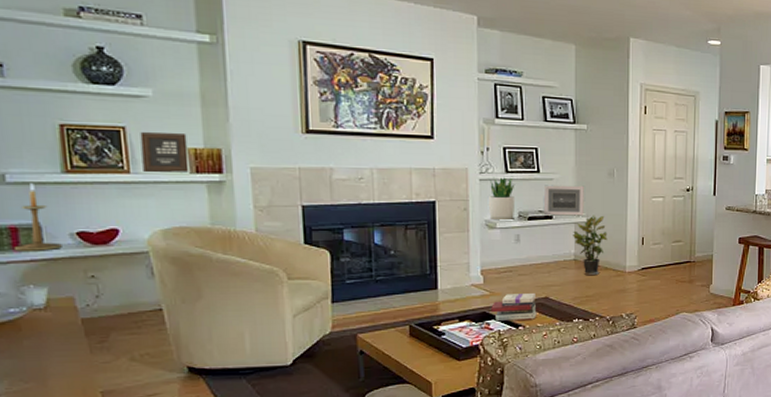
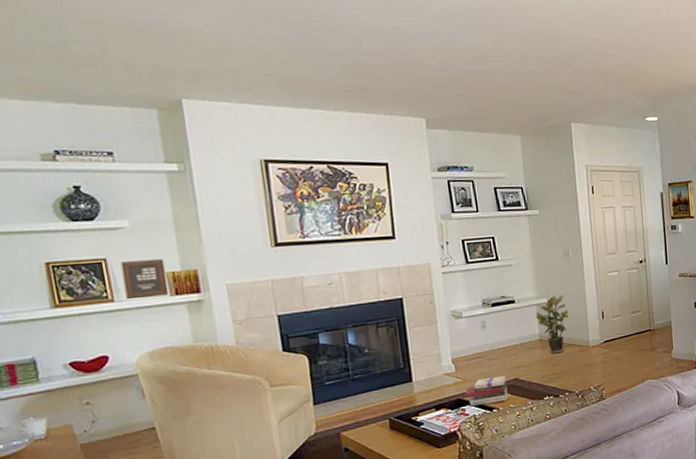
candlestick: present [13,183,62,251] -> none [11,321,57,387]
planter: present [489,176,515,221] -> none [452,266,479,310]
picture frame: present [543,185,584,216] -> none [504,268,545,301]

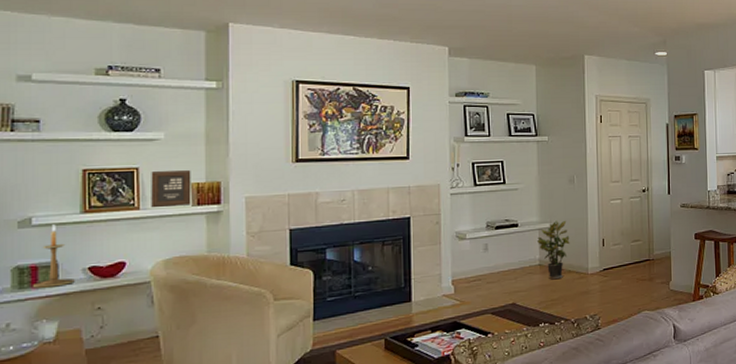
candlestick: none [11,321,57,387] -> present [32,224,75,288]
books: present [465,375,509,407] -> none [461,299,505,331]

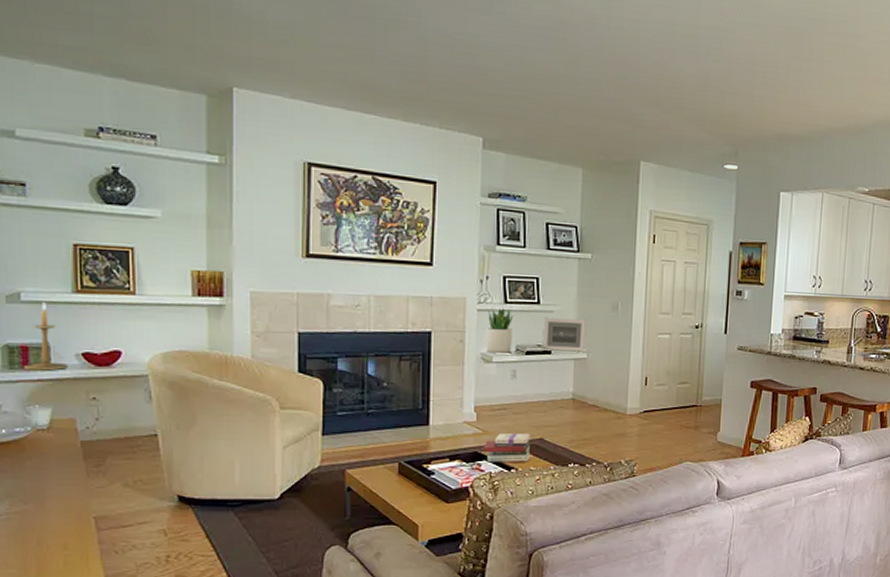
picture frame: present [151,170,192,208] -> none [147,253,192,296]
planter: none [459,188,483,232] -> present [486,307,514,354]
books: none [461,299,505,331] -> present [483,433,531,464]
picture frame: none [509,193,547,224] -> present [542,317,586,352]
potted plant: present [536,220,570,280] -> none [571,351,609,417]

